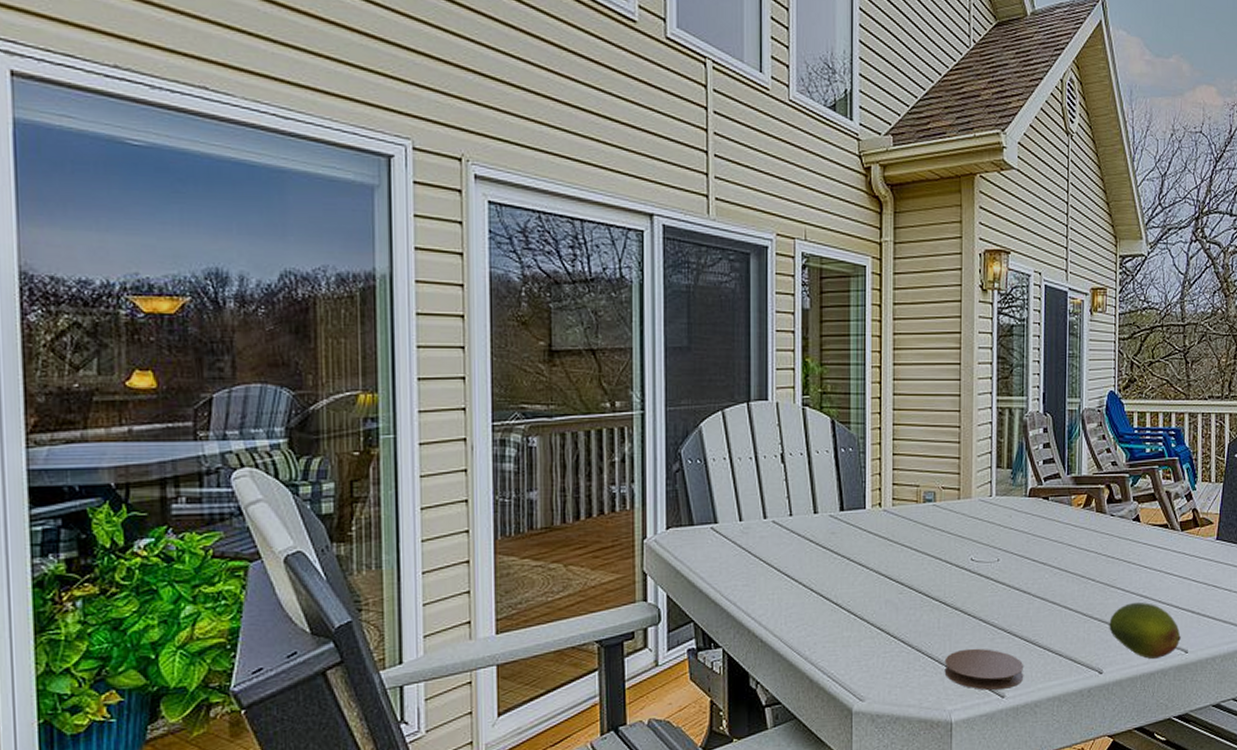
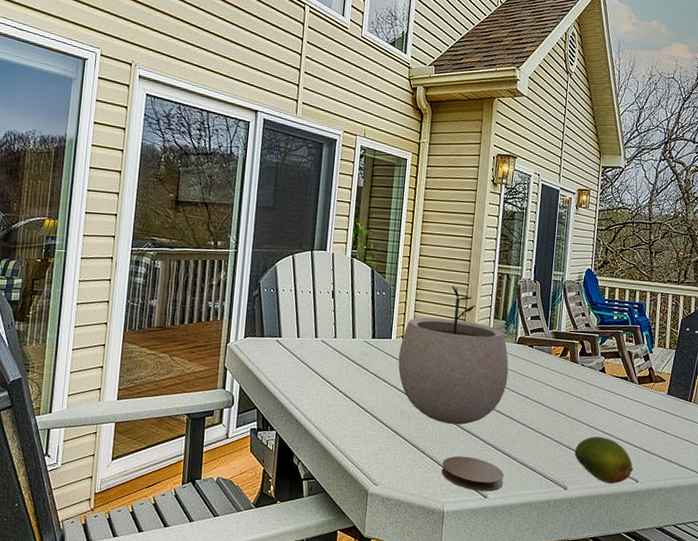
plant pot: none [877,431,1020,611] -> present [398,286,509,425]

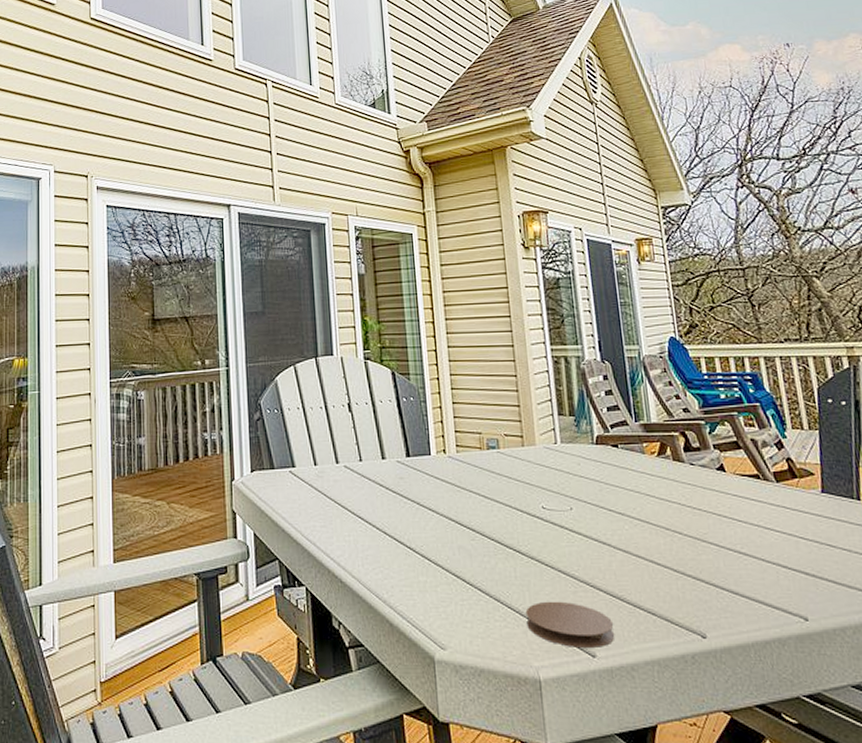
plant pot: present [398,286,509,425] -> none [443,380,593,560]
fruit: present [574,436,633,484] -> none [705,560,797,625]

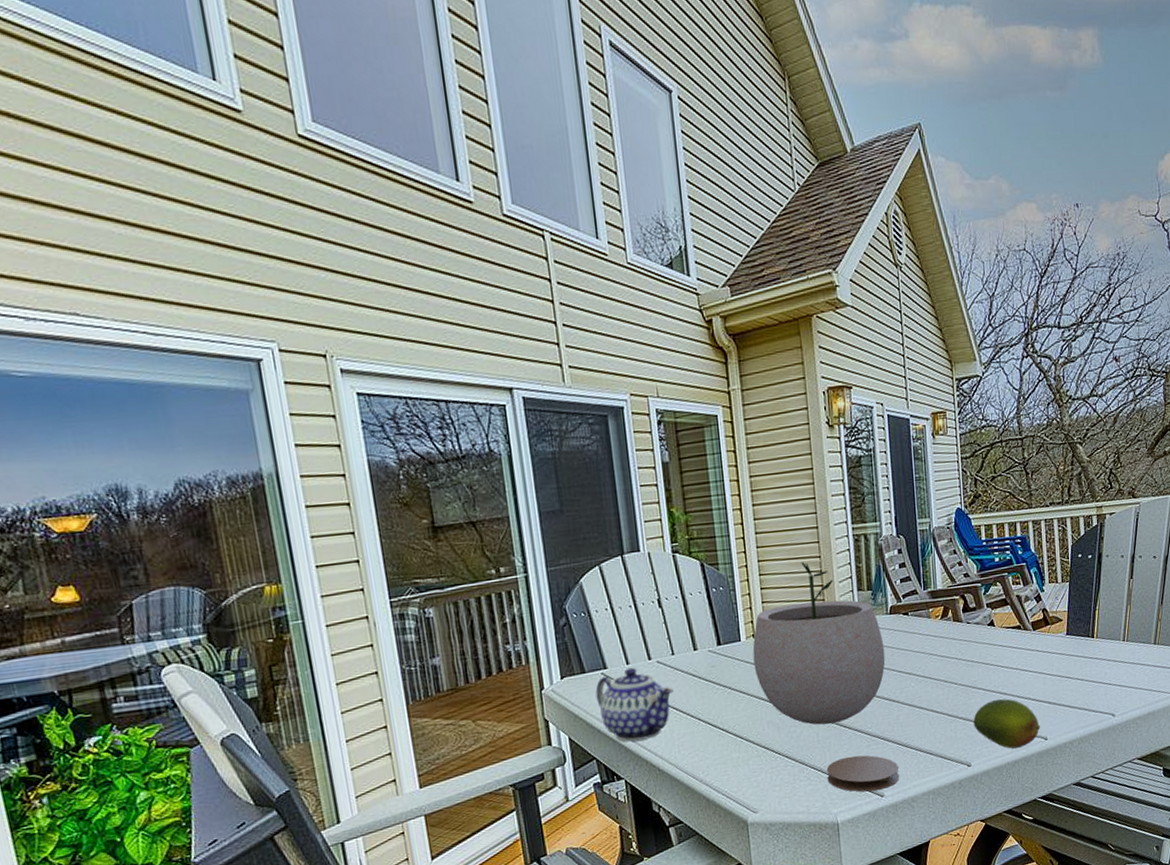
teapot: none [283,469,359,546] -> present [595,667,673,742]
plant pot: none [443,380,593,560] -> present [752,562,886,725]
fruit: none [705,560,797,625] -> present [973,699,1040,749]

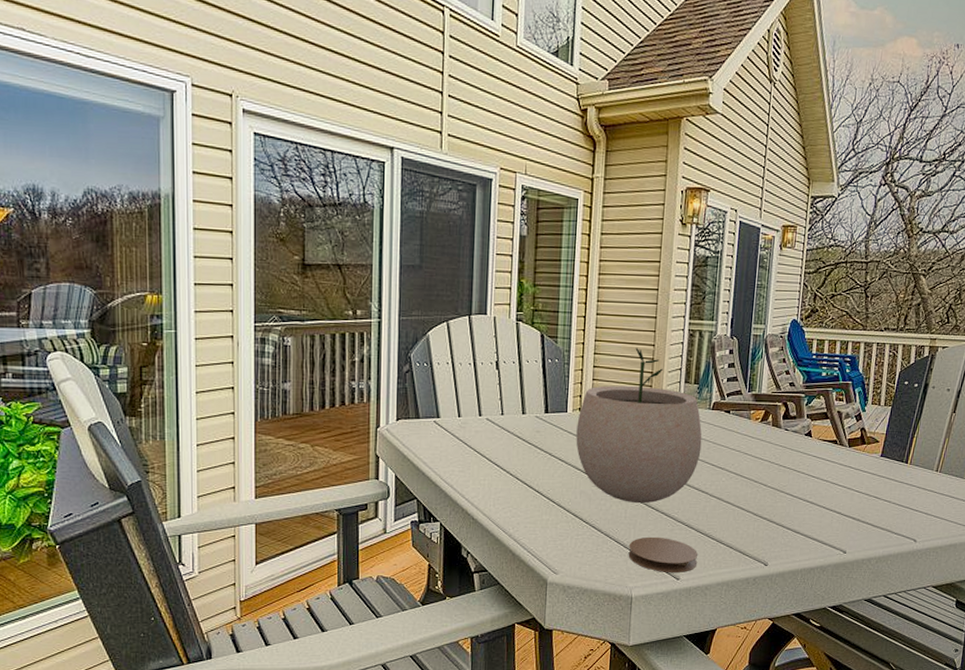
teapot: present [595,667,673,742] -> none [426,420,497,489]
fruit: present [973,699,1040,749] -> none [776,507,841,556]

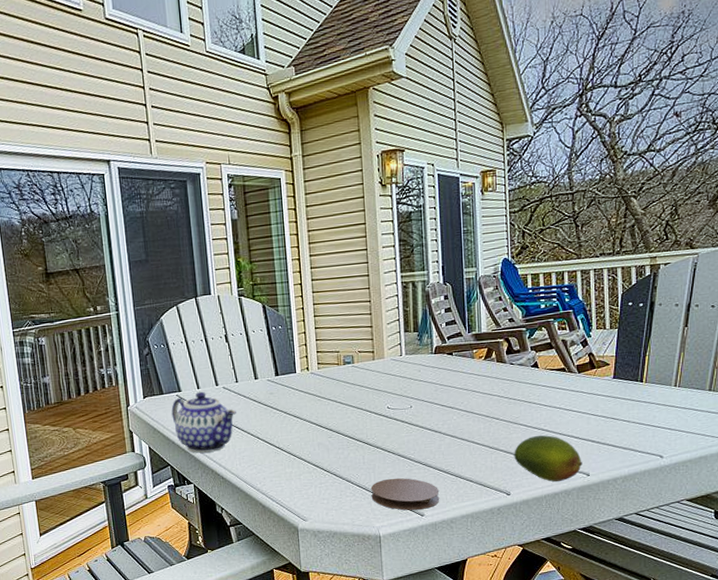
teapot: none [426,420,497,489] -> present [171,391,236,453]
plant pot: present [576,348,702,504] -> none [306,306,429,449]
fruit: none [776,507,841,556] -> present [514,435,582,482]

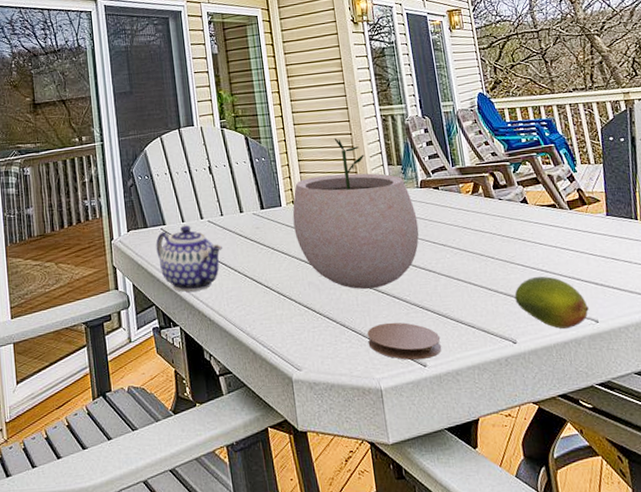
plant pot: none [306,306,429,449] -> present [292,138,419,290]

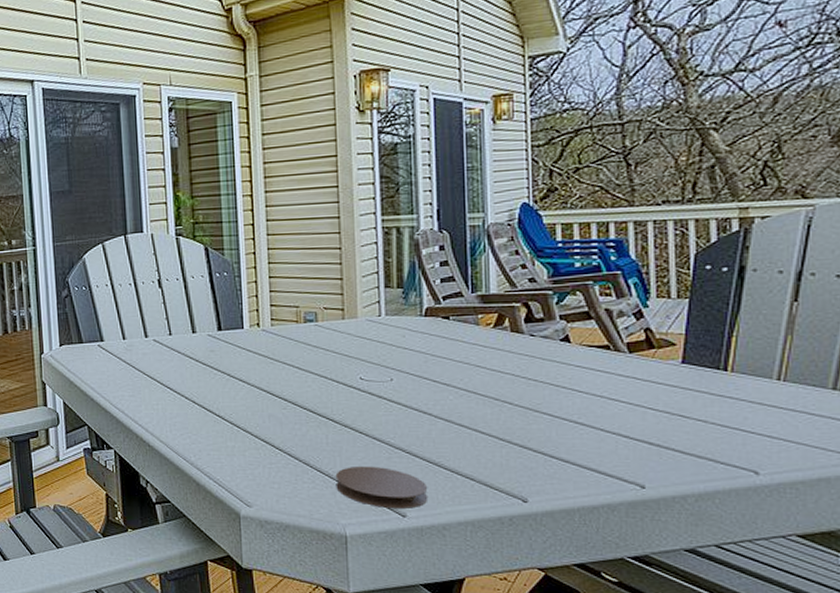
teapot: present [156,225,222,292] -> none [91,343,168,414]
plant pot: present [292,138,419,290] -> none [256,253,416,428]
fruit: present [514,276,589,329] -> none [534,430,634,491]

